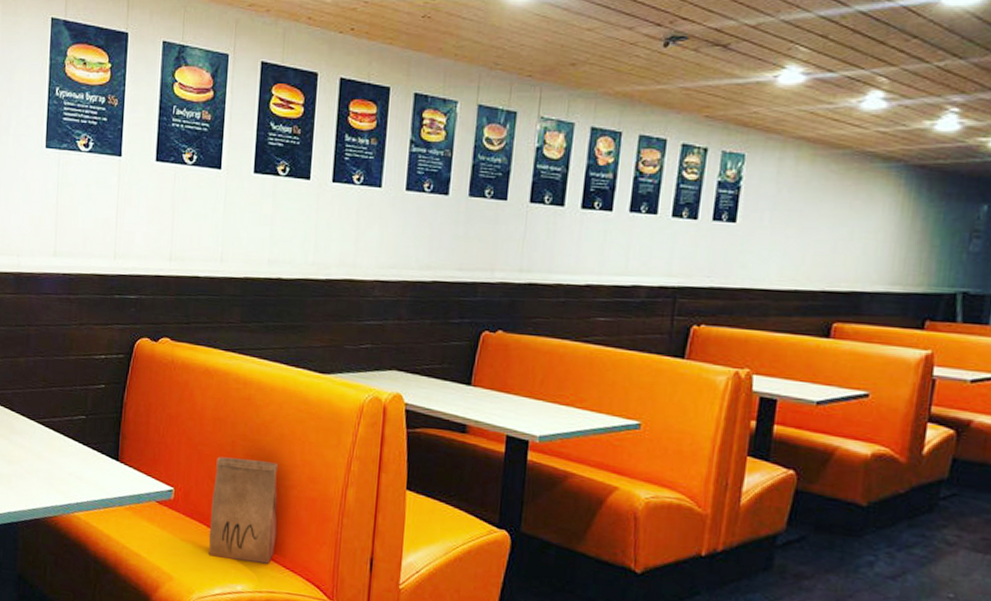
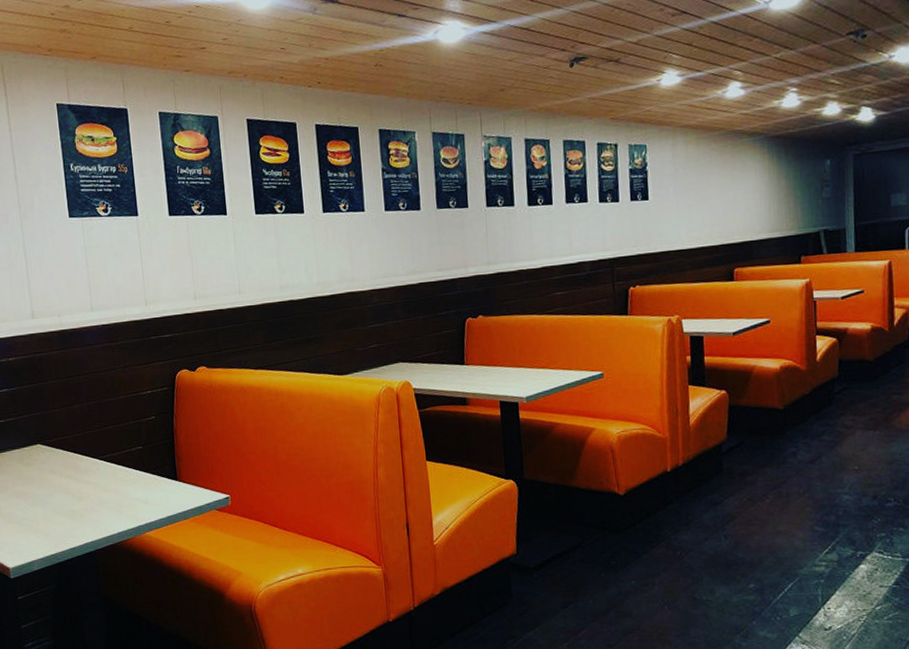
paper bag: present [208,456,279,564] -> none [263,457,325,548]

